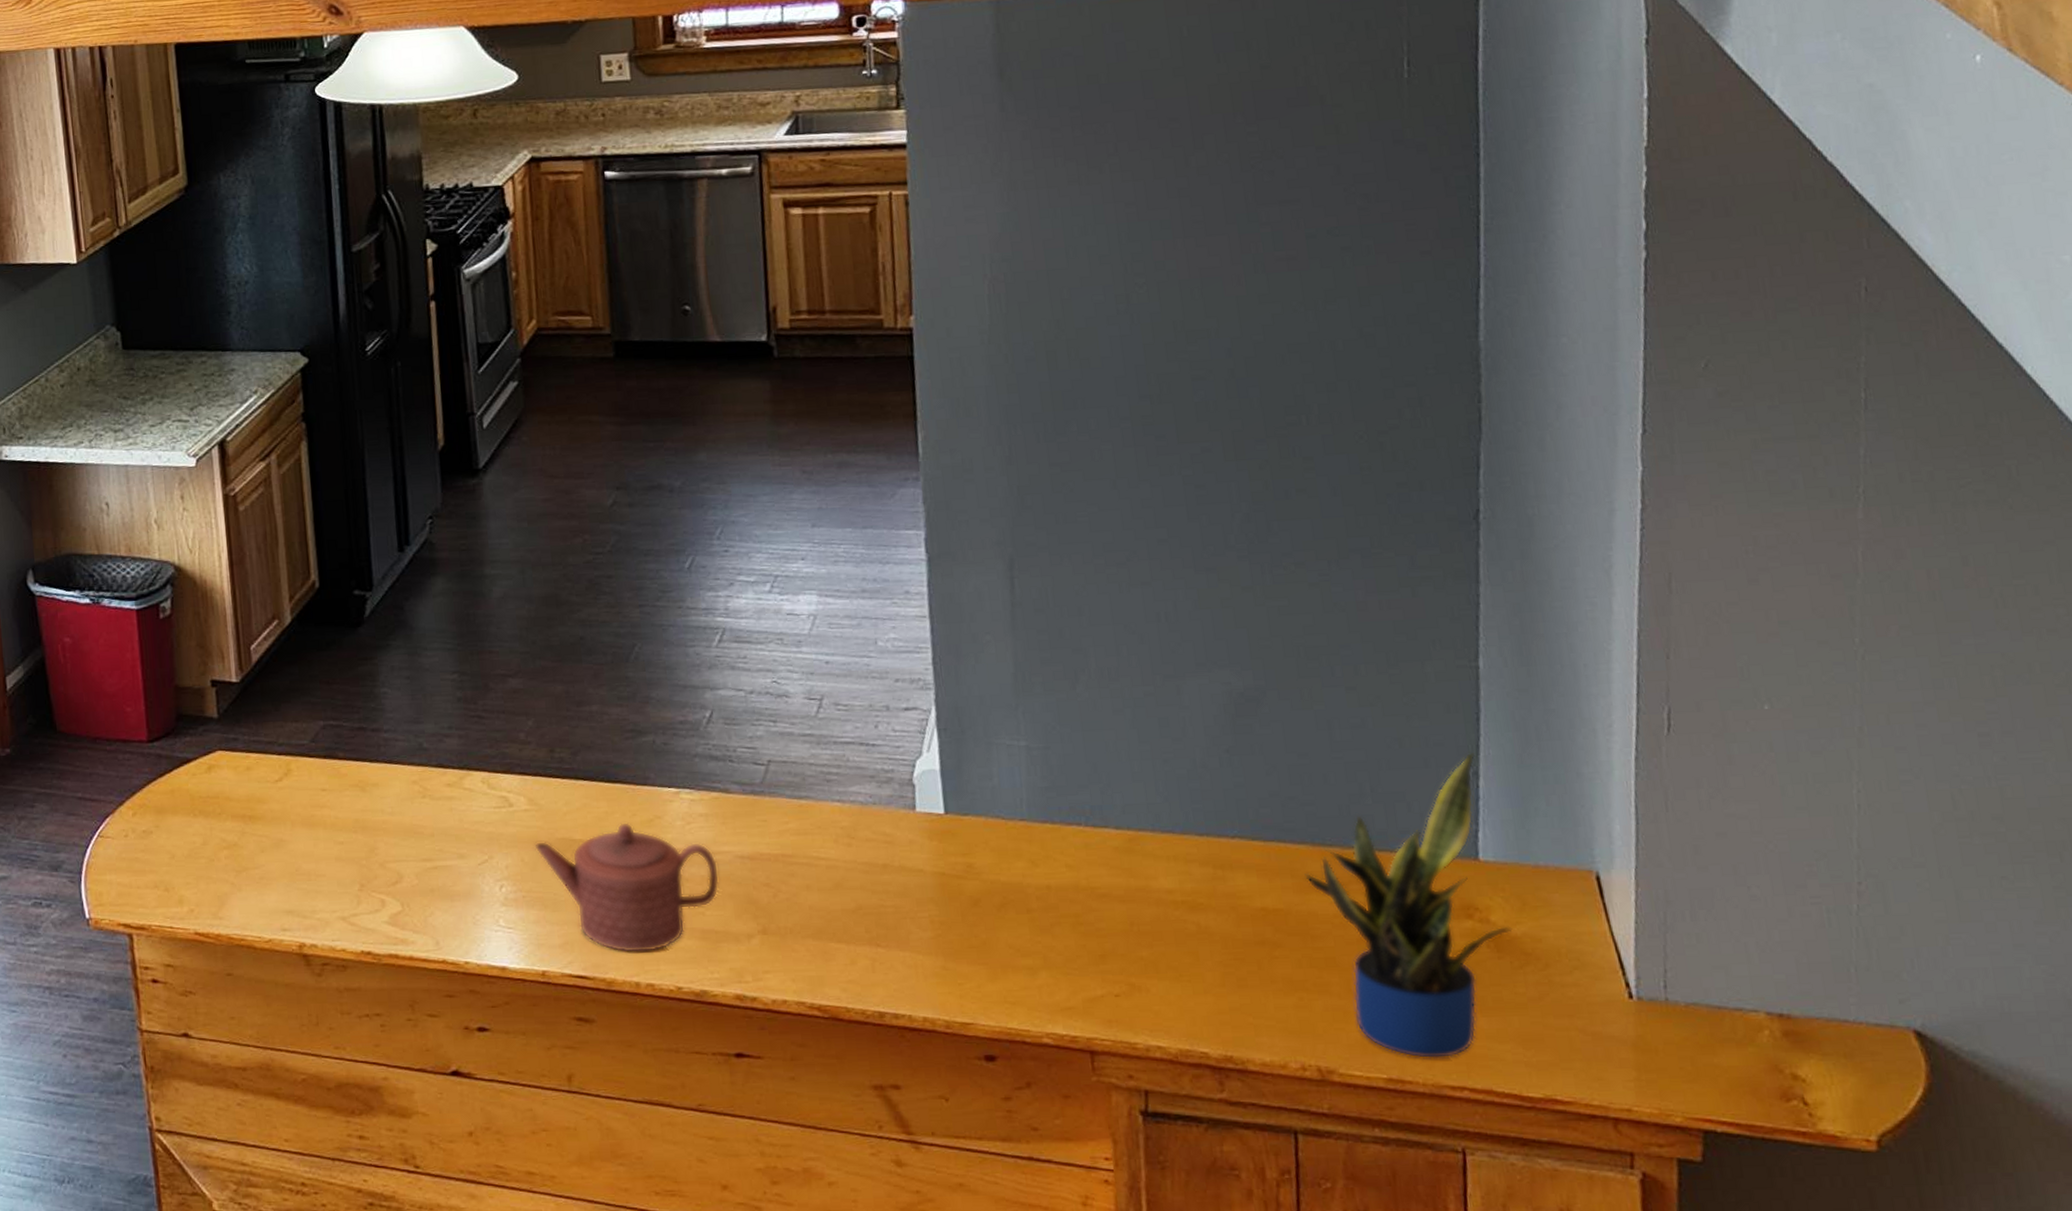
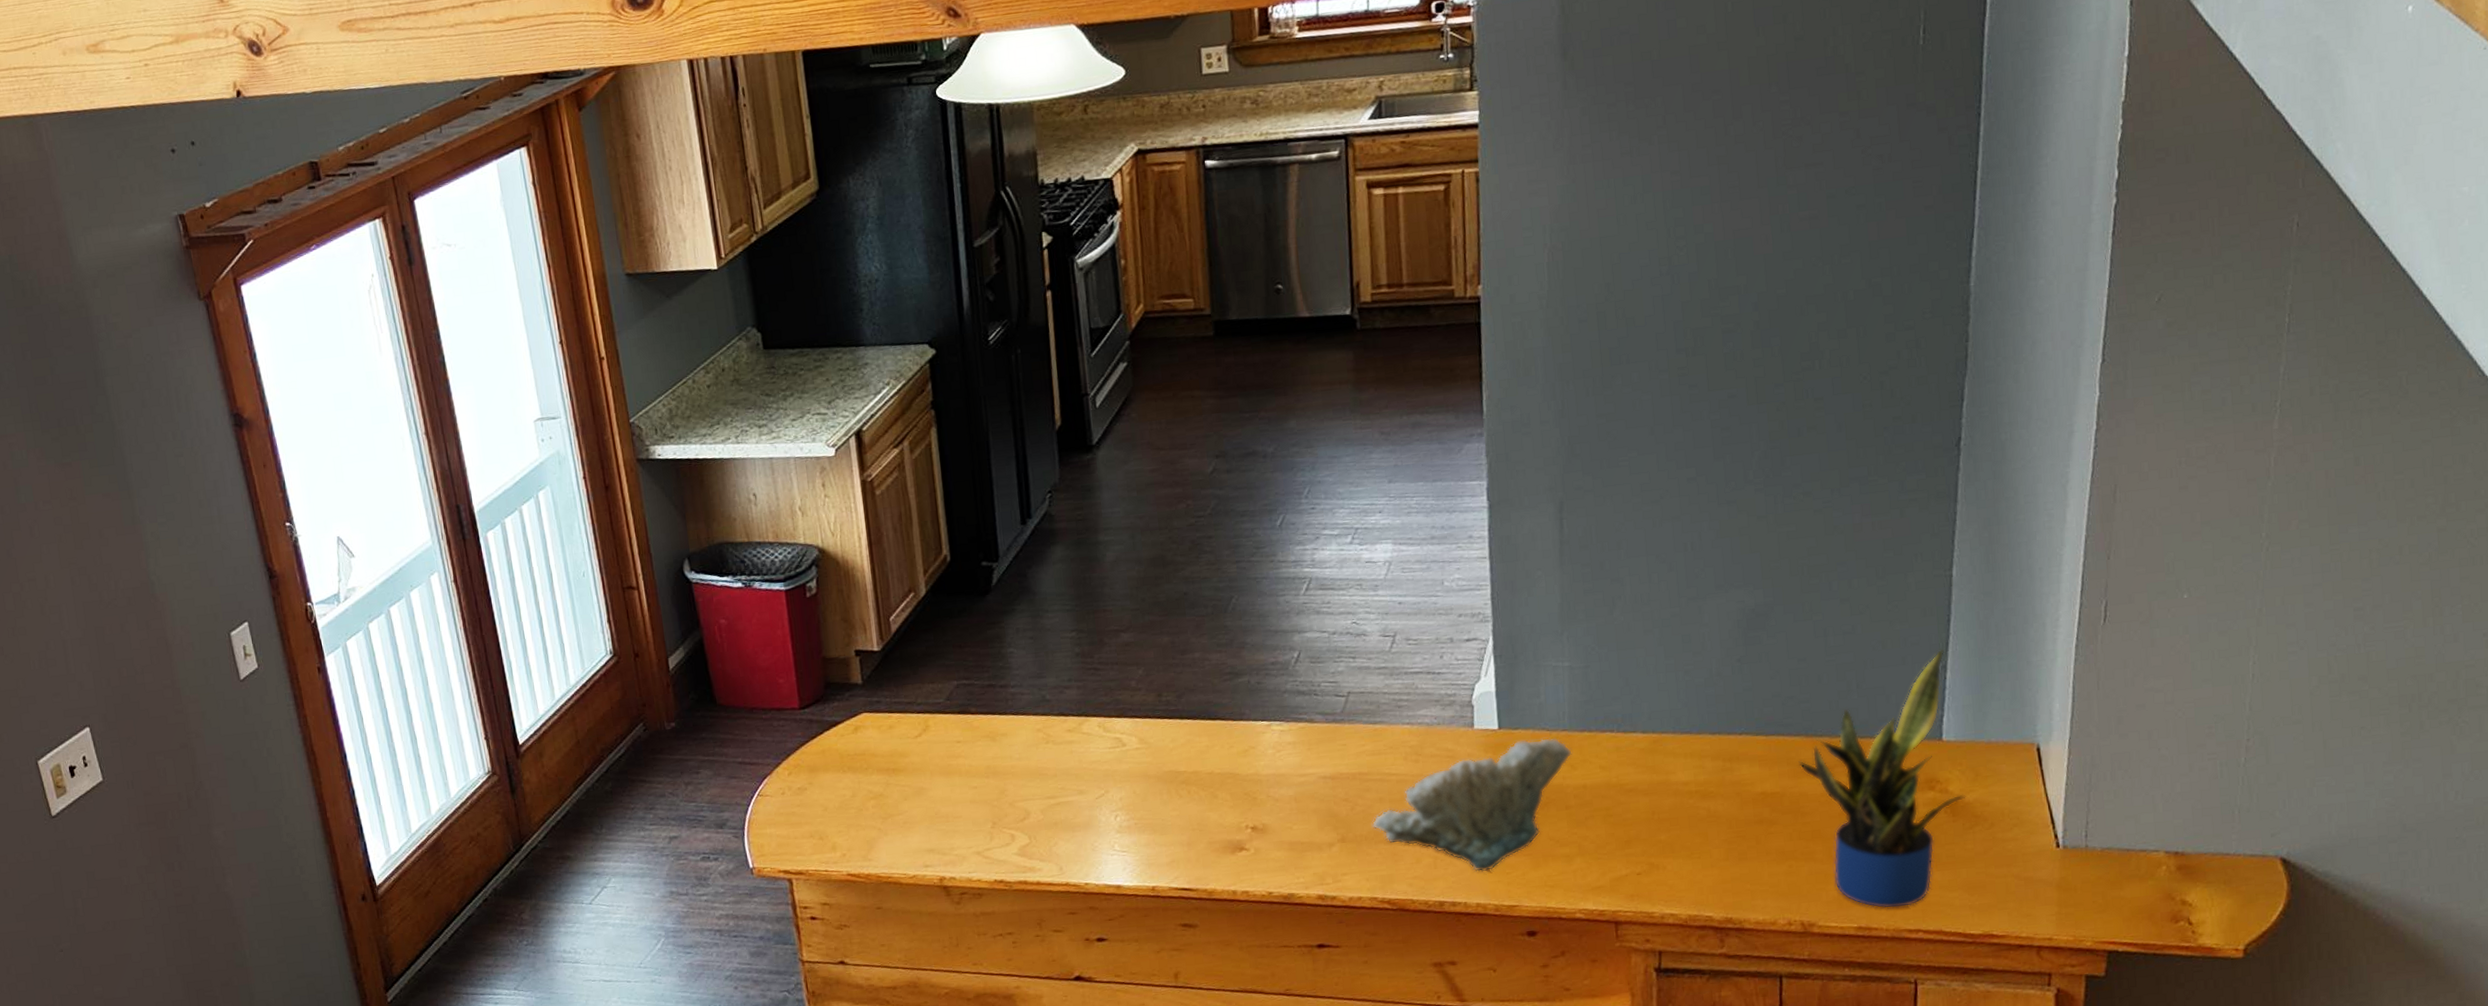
teapot: present [534,822,720,953] -> none [1145,754,1305,866]
decorative bowl: none [798,827,1033,981] -> present [1372,737,1572,872]

